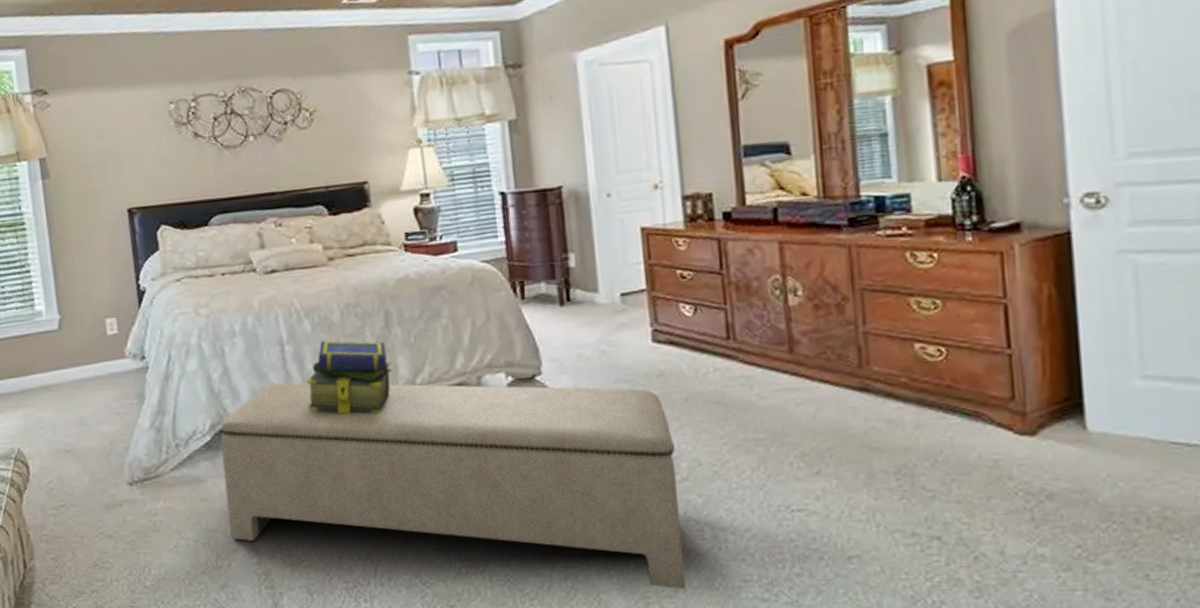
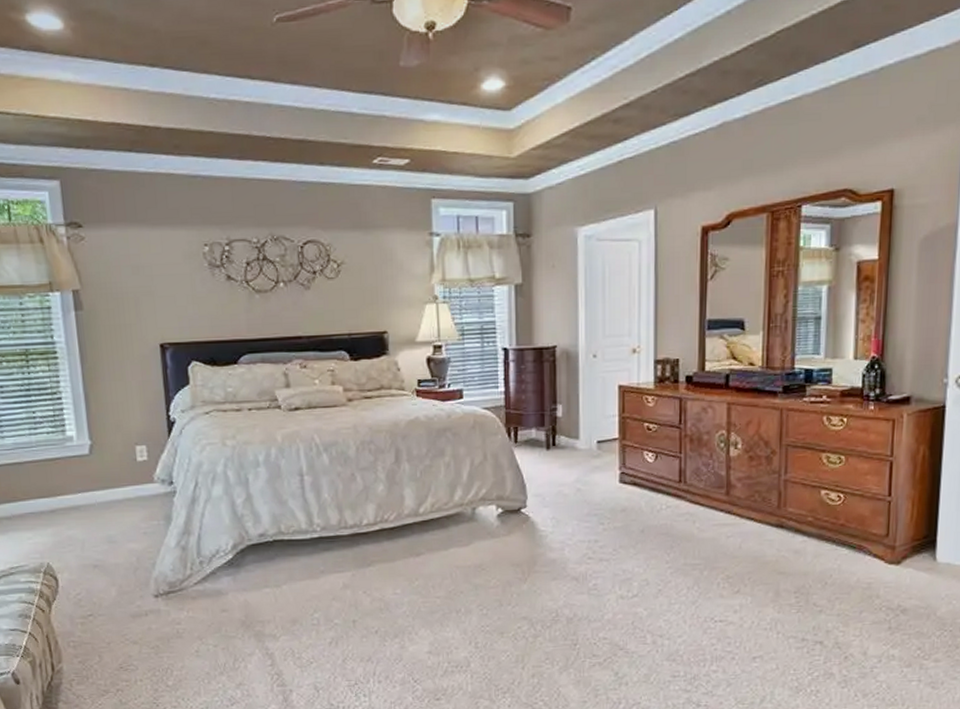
bench: present [220,382,687,589] -> none [241,508,629,684]
stack of books: present [306,340,392,414] -> none [322,473,399,538]

